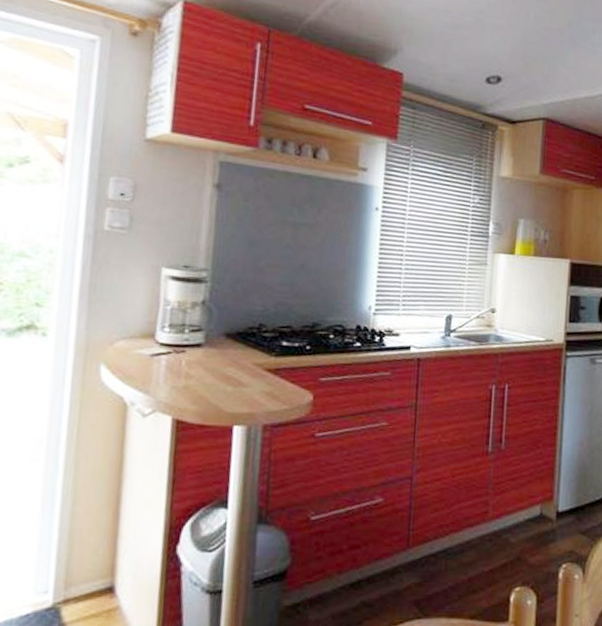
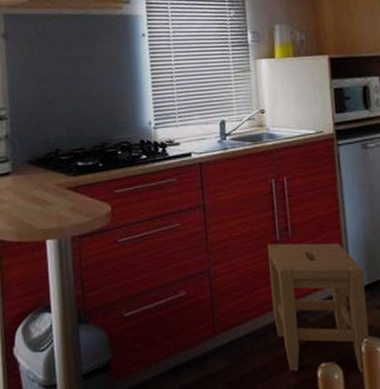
stool: none [473,455,573,601] -> present [267,243,369,374]

